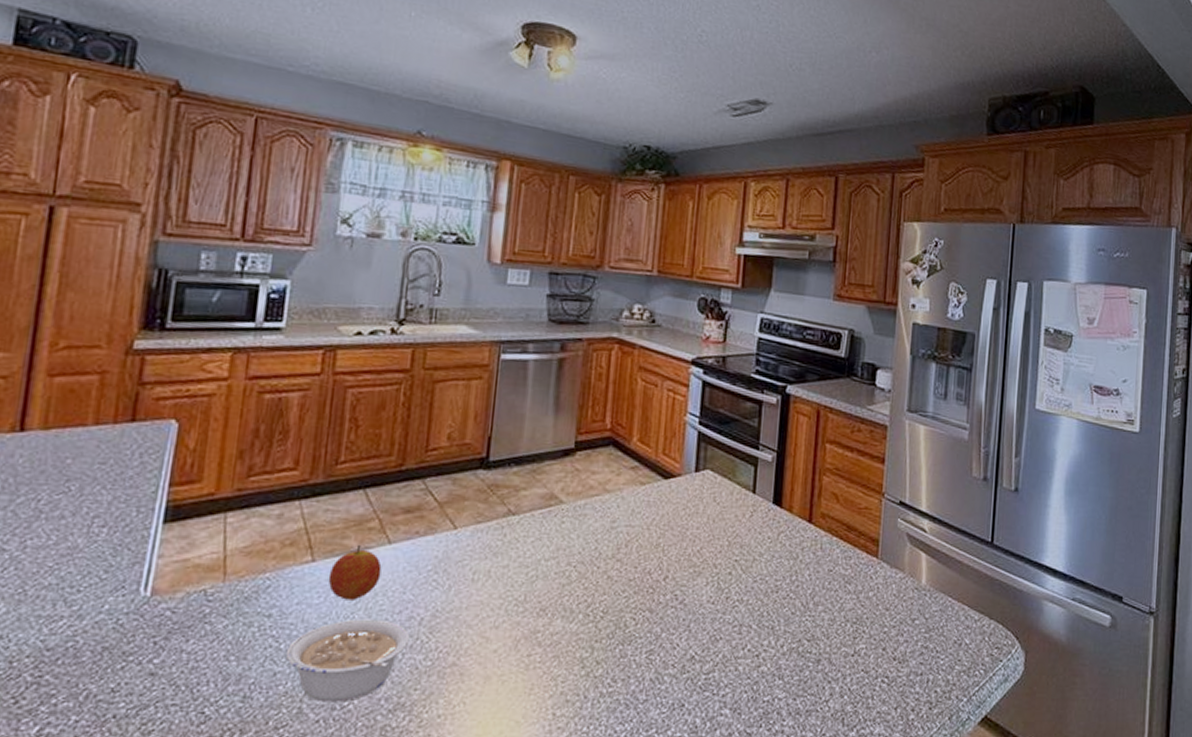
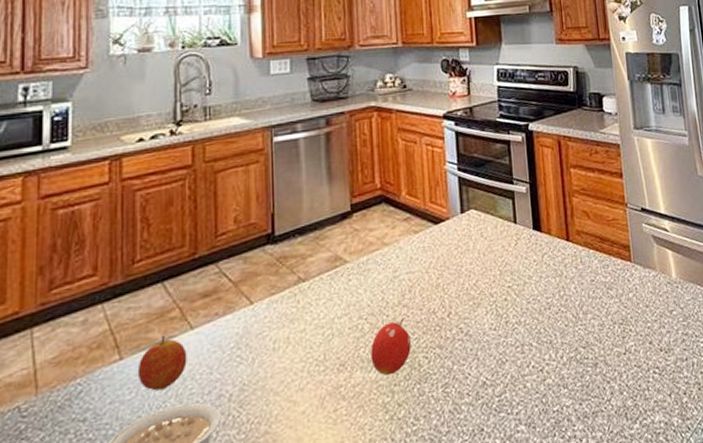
fruit: none [574,572,620,630] -> present [371,317,411,376]

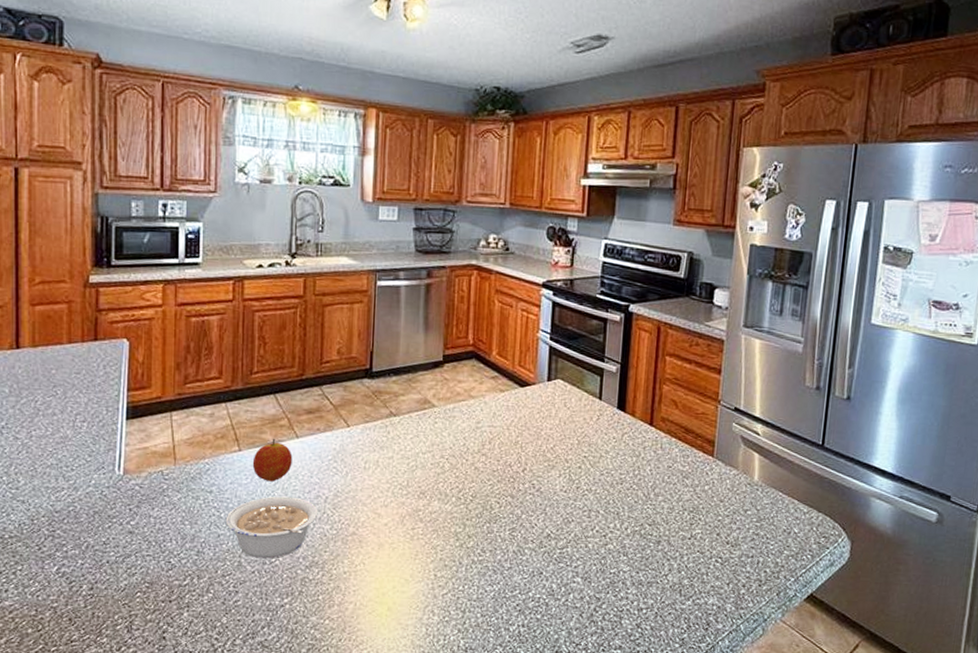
fruit: present [371,317,411,376] -> none [448,464,486,511]

